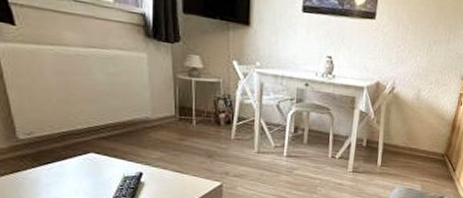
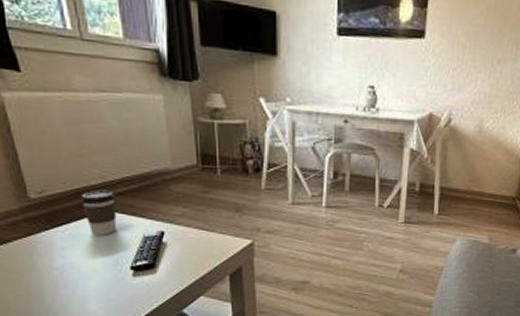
coffee cup: none [66,134,100,174] -> present [80,189,117,235]

